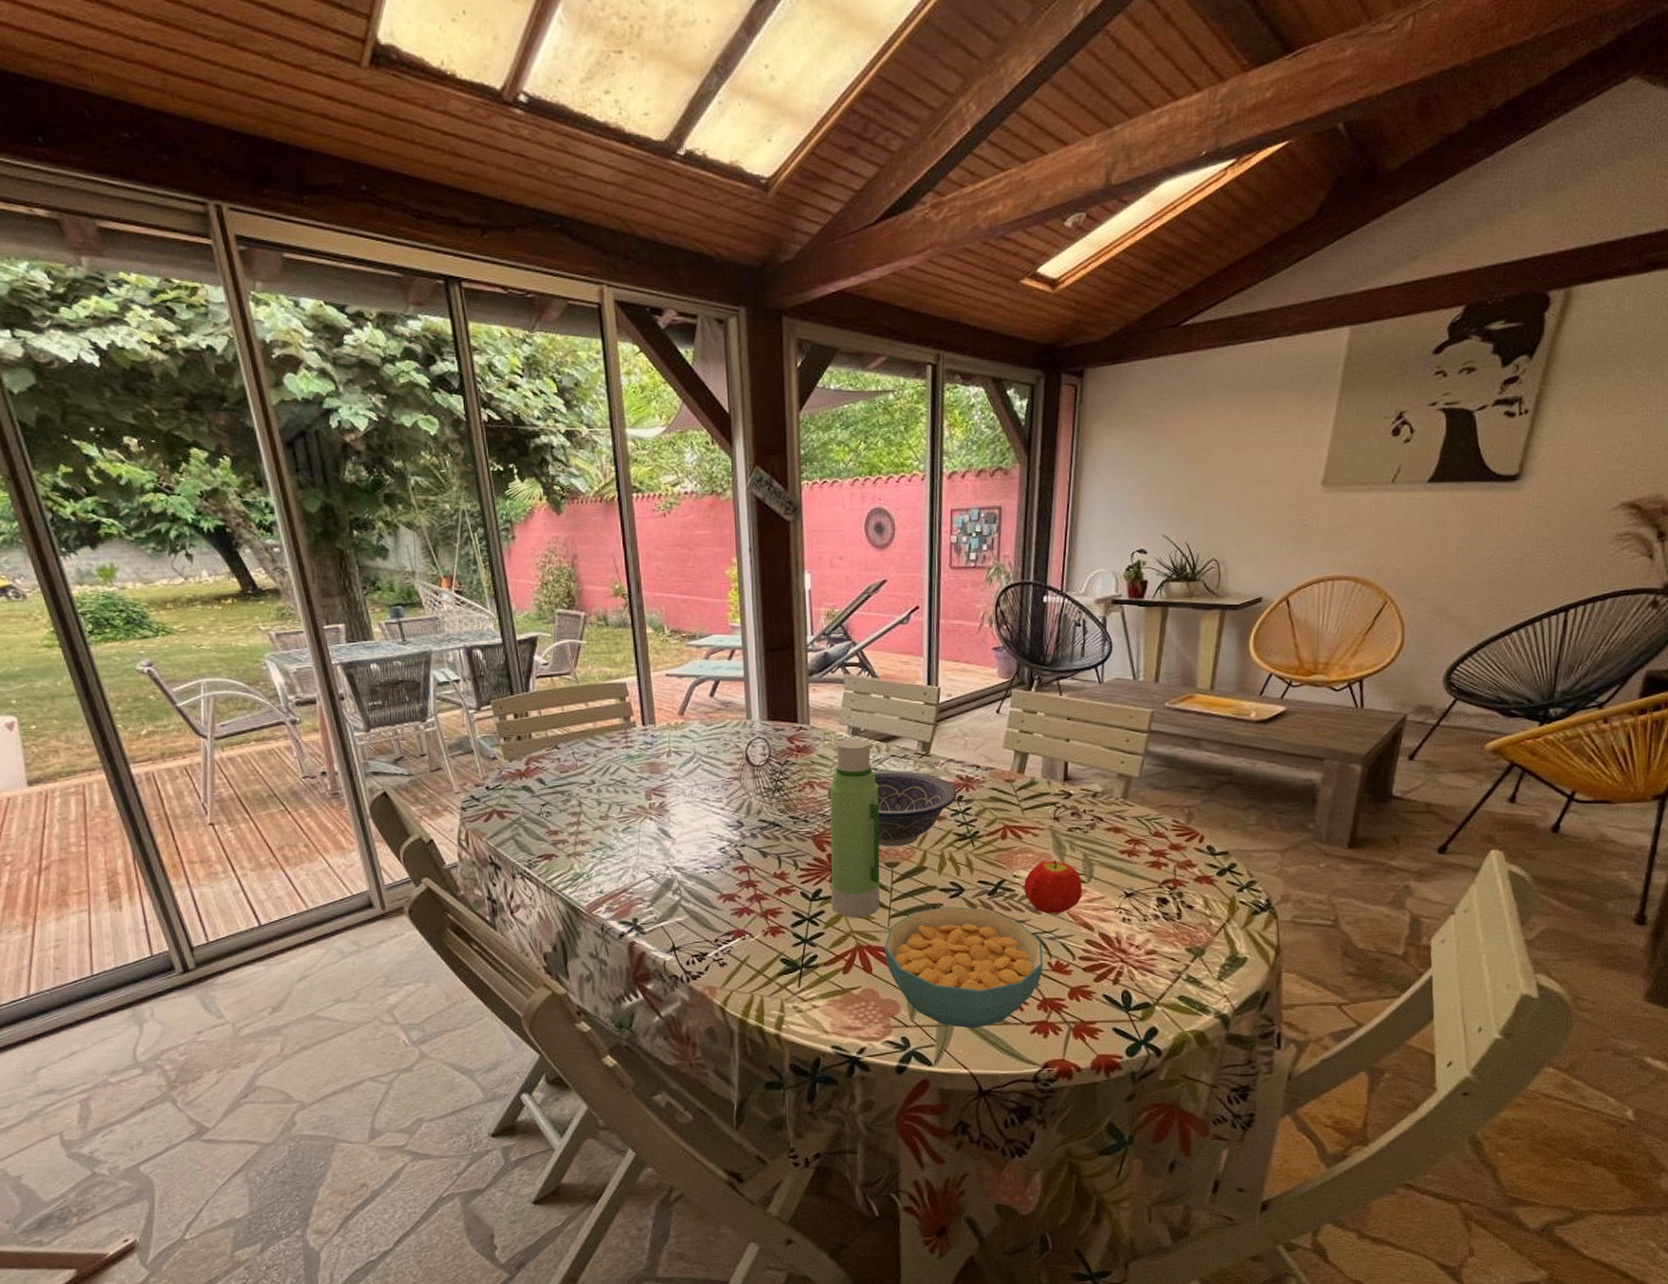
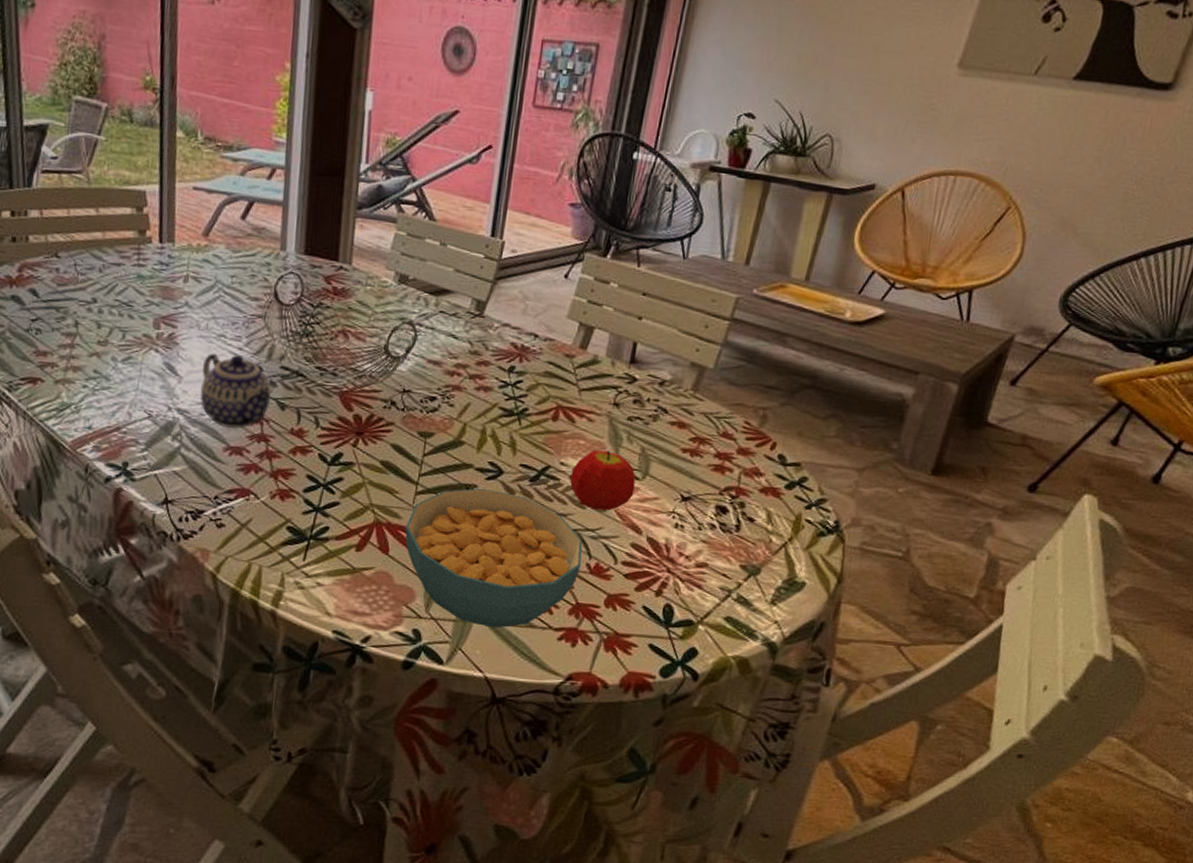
teapot: none [691,814,755,878] -> present [200,353,273,428]
decorative bowl: present [827,770,957,847] -> none [362,327,509,416]
water bottle: present [829,739,880,918] -> none [351,287,421,491]

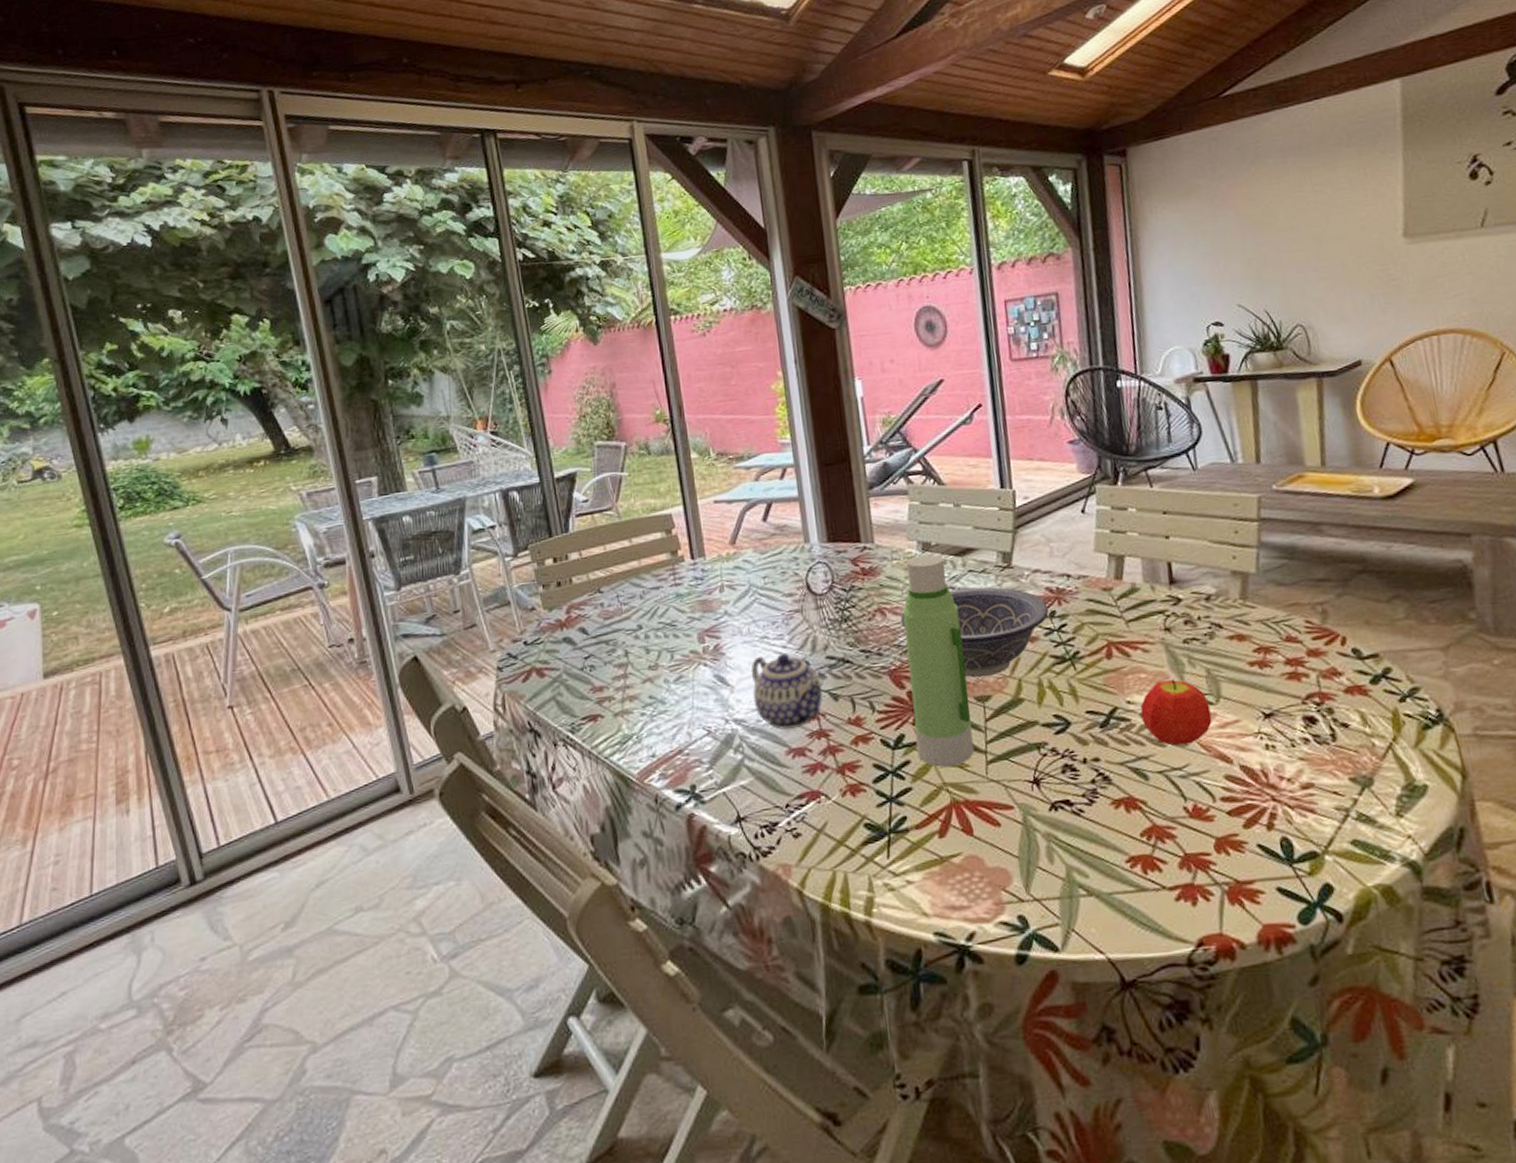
water bottle: none [351,287,421,491] -> present [902,555,974,767]
decorative bowl: none [362,327,509,416] -> present [900,586,1049,678]
cereal bowl: present [405,488,583,628] -> none [984,744,1179,900]

